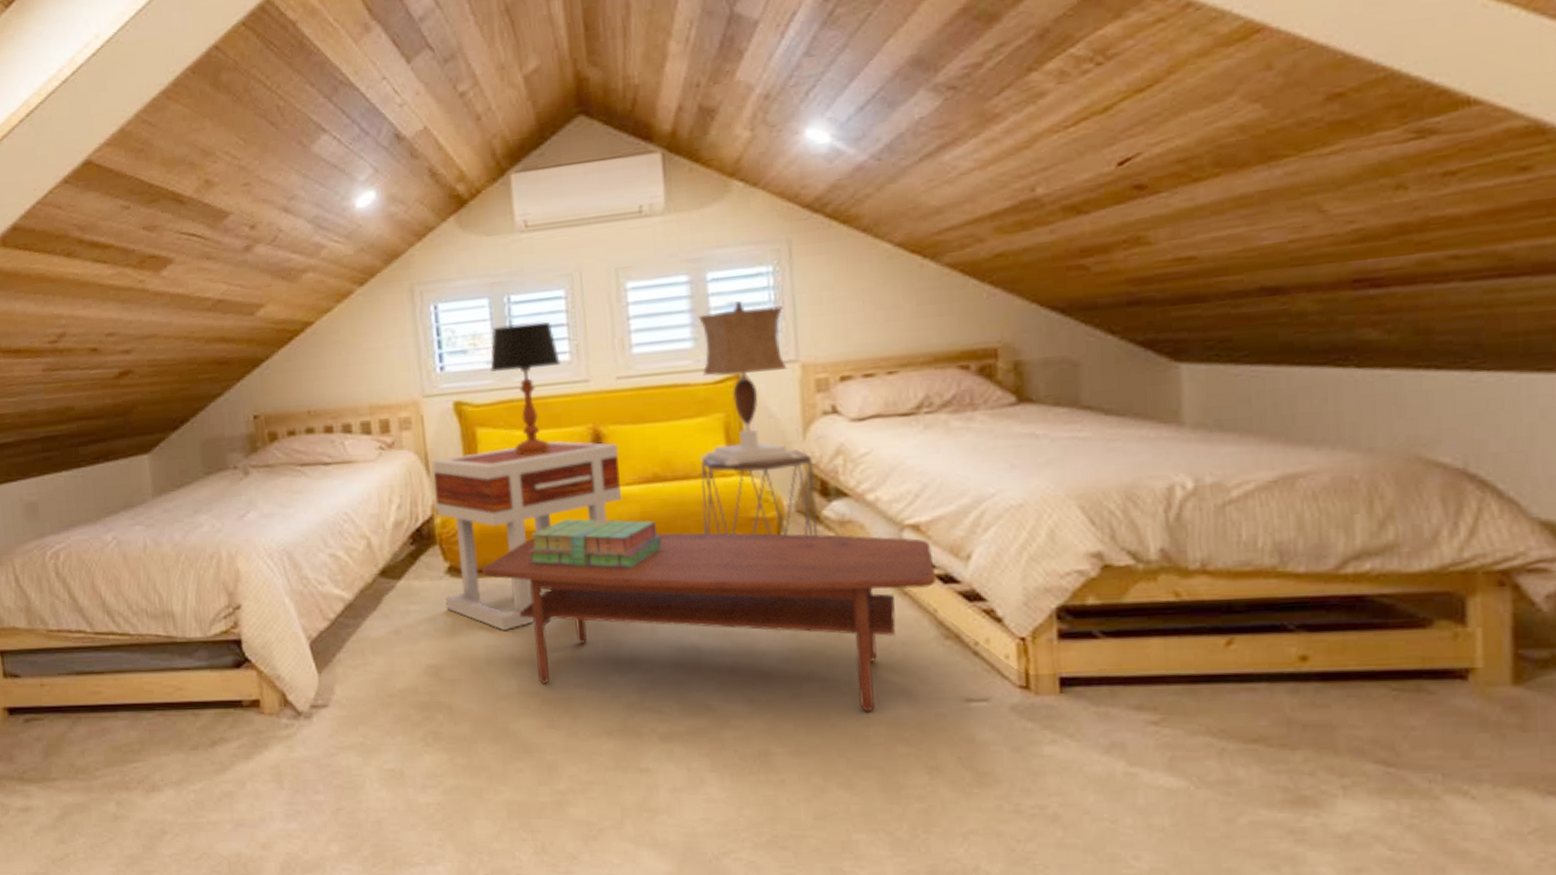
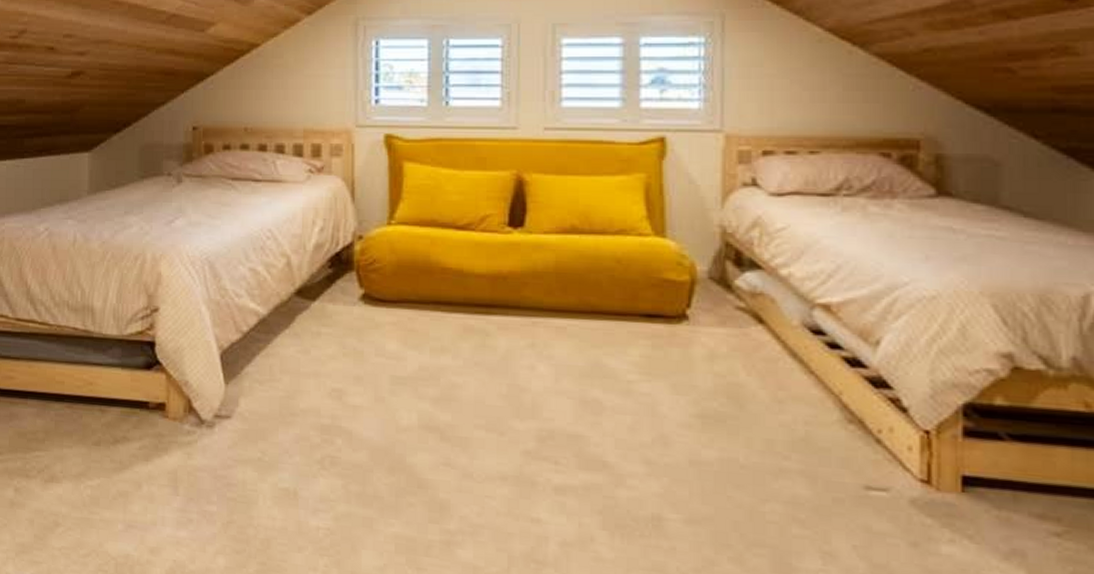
side table: present [432,441,622,630] -> none [356,183,540,363]
coffee table: present [481,532,937,713] -> none [394,275,844,489]
table lamp: present [489,321,562,455] -> none [423,67,493,193]
stack of books: present [528,519,662,569] -> none [442,260,573,316]
table lamp: present [698,301,805,466] -> none [618,68,721,226]
side table: present [701,449,818,537] -> none [615,216,729,305]

